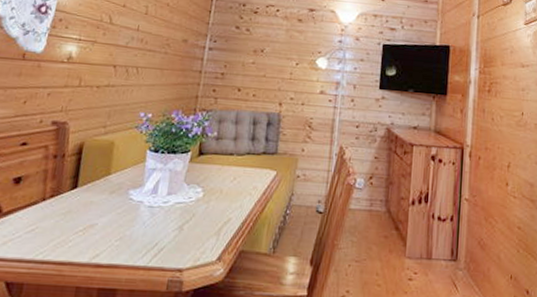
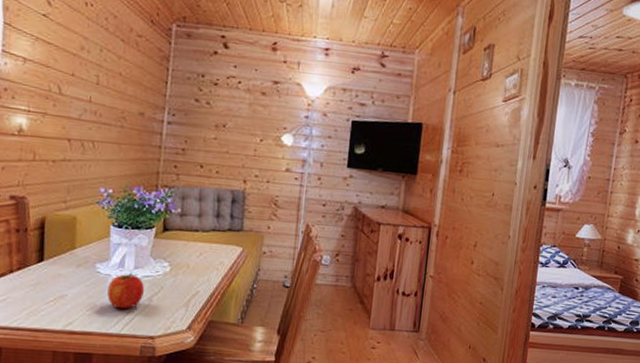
apple: none [137,198,176,239] -> present [107,272,145,309]

